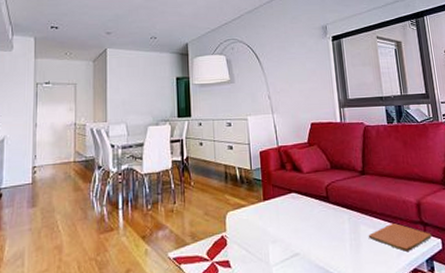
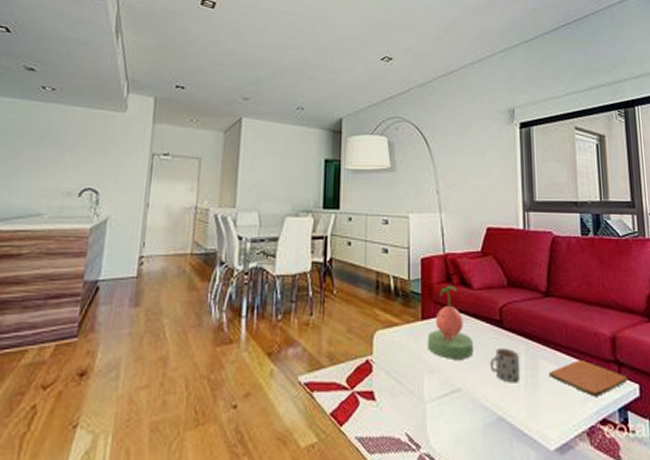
plant: none [269,171,307,231] -> present [427,285,473,359]
mug: none [320,218,346,246] -> present [489,347,521,383]

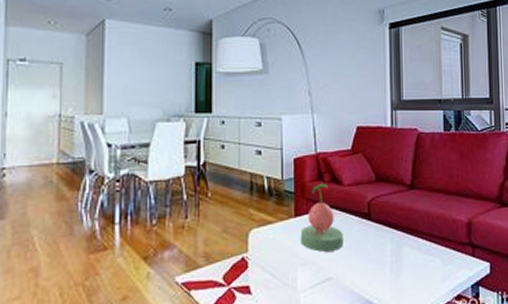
mug: present [489,347,521,383] -> none [358,238,386,270]
book: present [548,359,627,398] -> none [411,244,480,277]

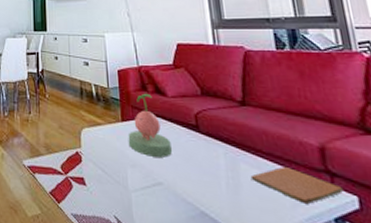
book: none [411,244,480,277] -> present [250,166,343,205]

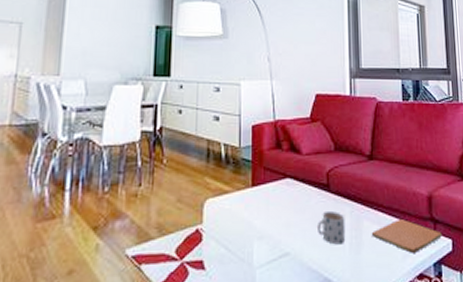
plant: present [128,93,172,158] -> none [257,151,301,225]
mug: none [188,149,221,183] -> present [316,210,346,245]

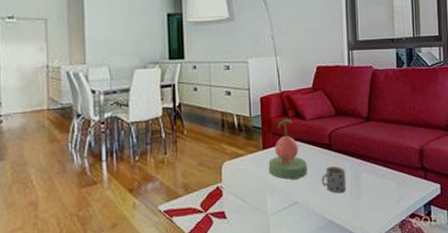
plant: none [257,151,301,225] -> present [268,118,307,180]
book: present [371,218,442,254] -> none [369,169,431,198]

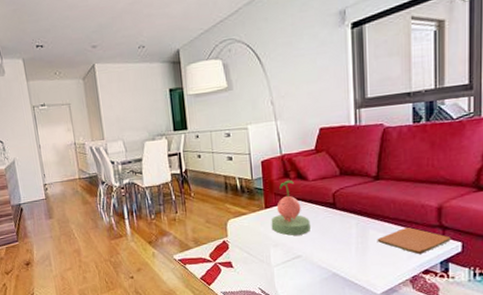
mug: present [321,166,347,194] -> none [324,223,352,249]
book: none [369,169,431,198] -> present [377,227,451,255]

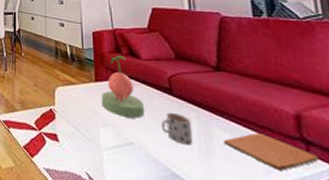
mug: none [324,223,352,249] -> present [160,112,193,145]

